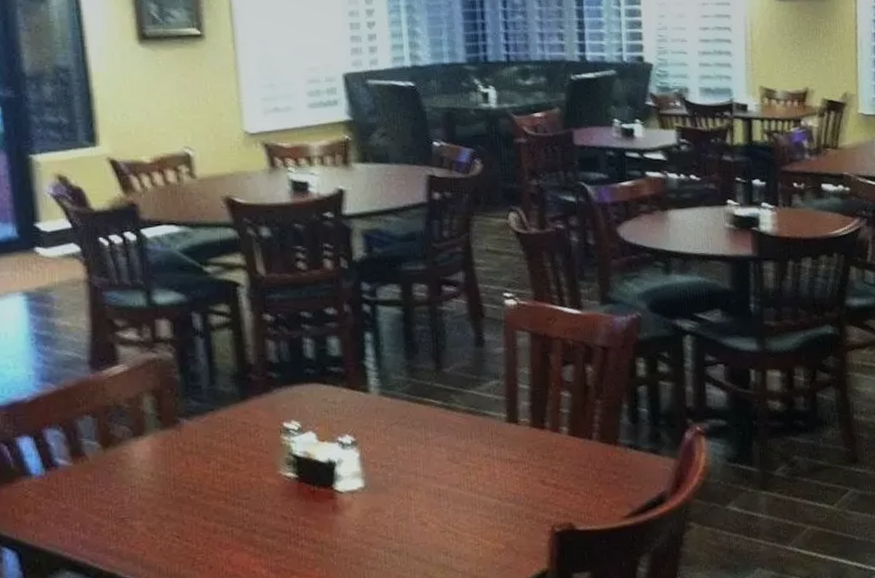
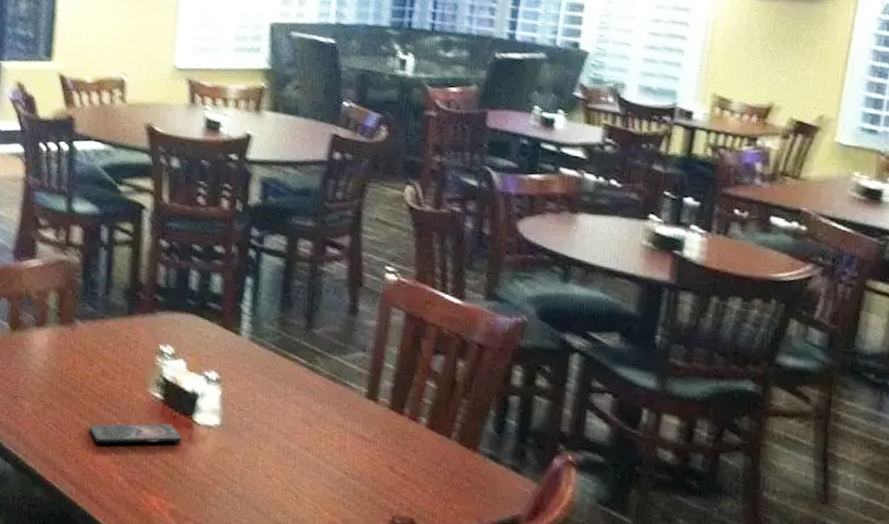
smartphone: none [217,500,326,542] -> present [88,423,182,444]

